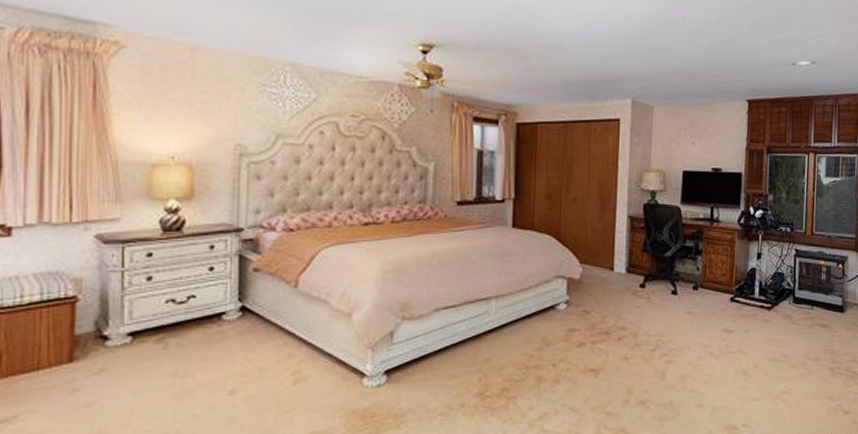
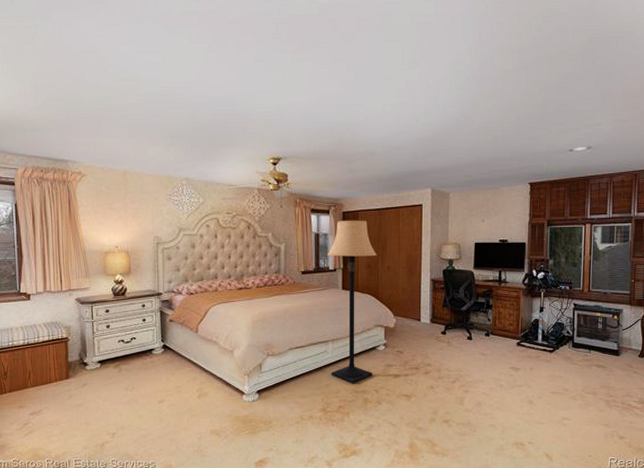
lamp: none [493,134,561,357] -> present [327,220,377,384]

